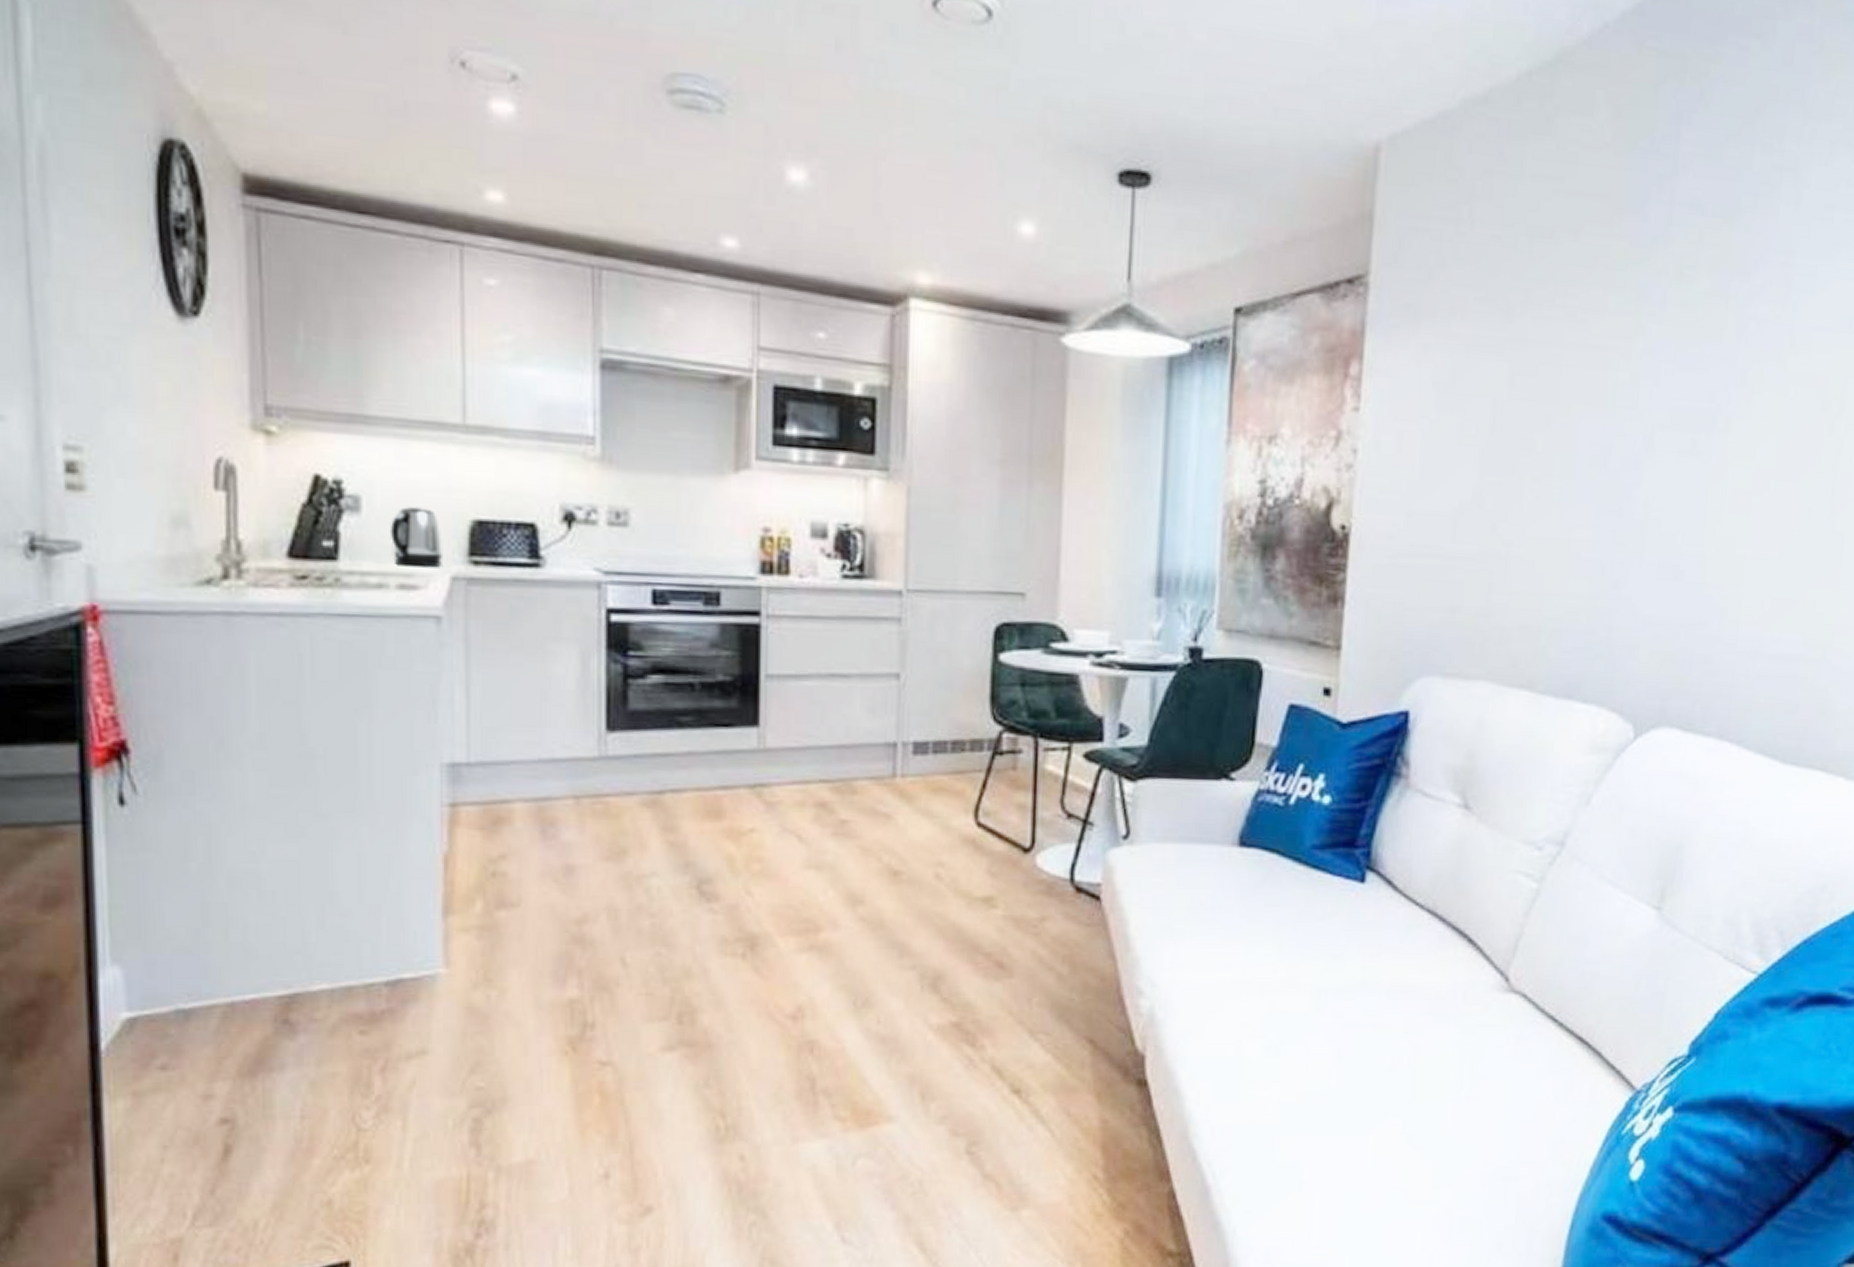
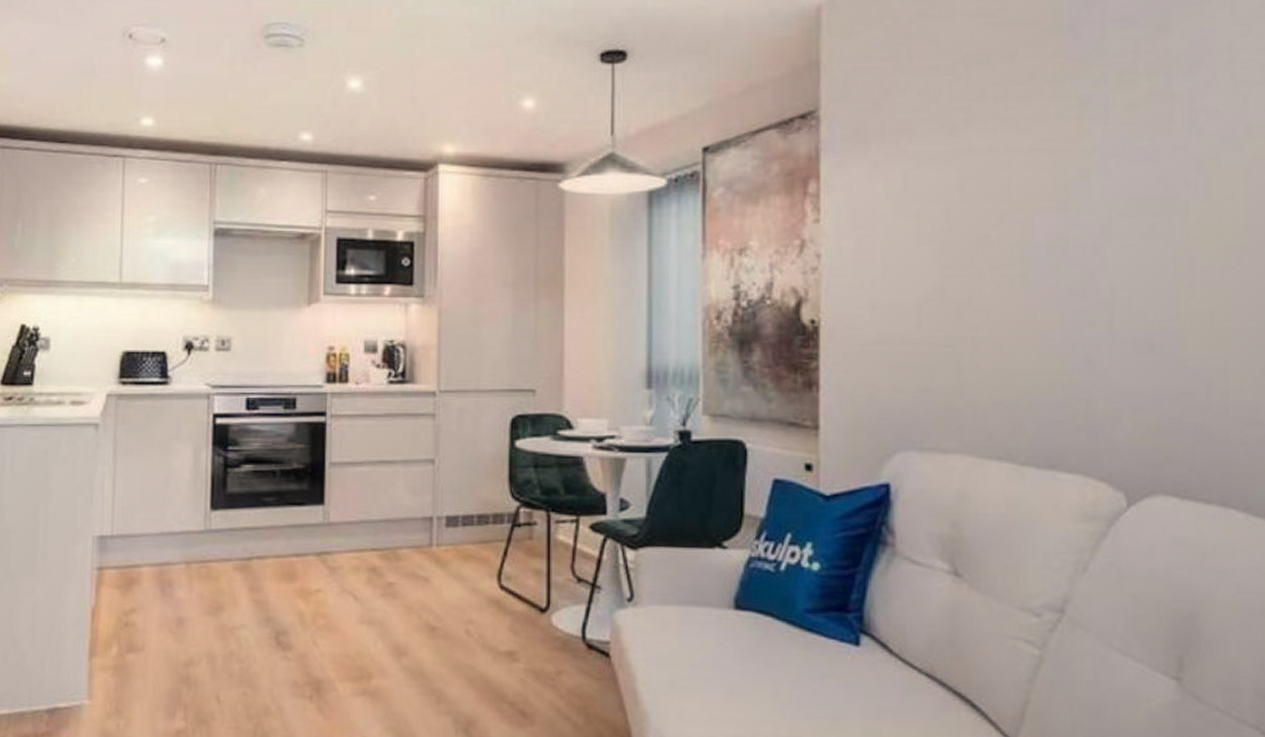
kettle: present [391,507,442,567] -> none [68,344,101,387]

